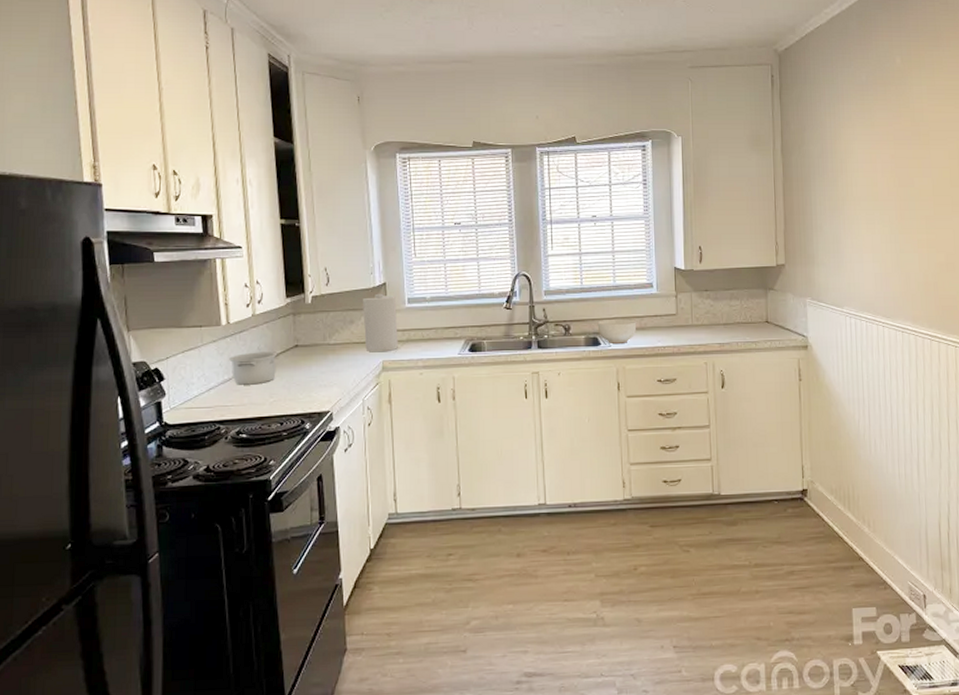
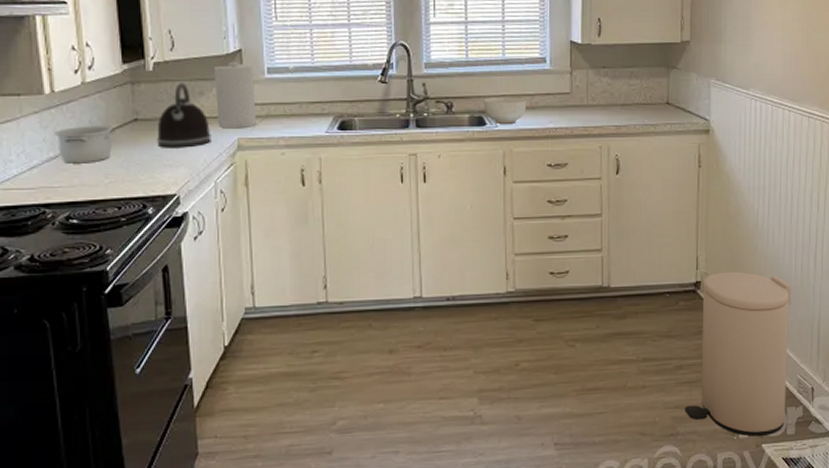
kettle: none [314,313,360,370] -> present [157,83,211,148]
pedal bin: none [798,479,899,643] -> present [685,271,791,436]

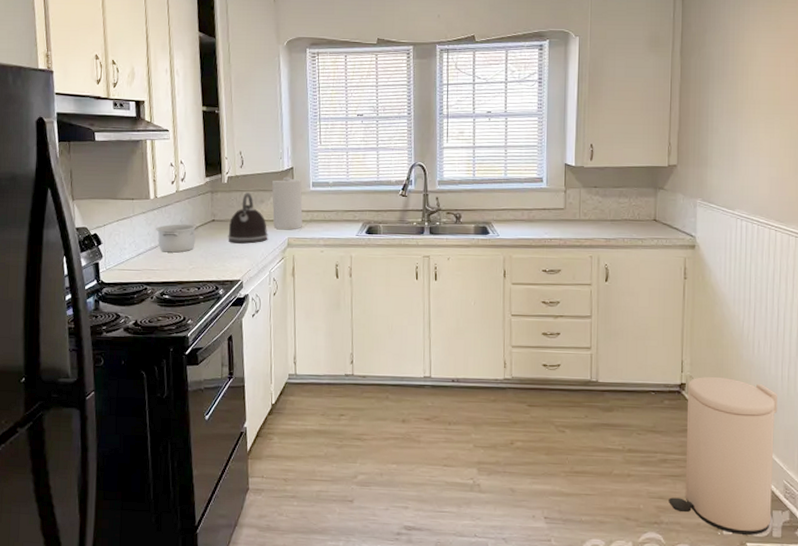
bowl: present [483,96,527,124] -> none [487,209,525,234]

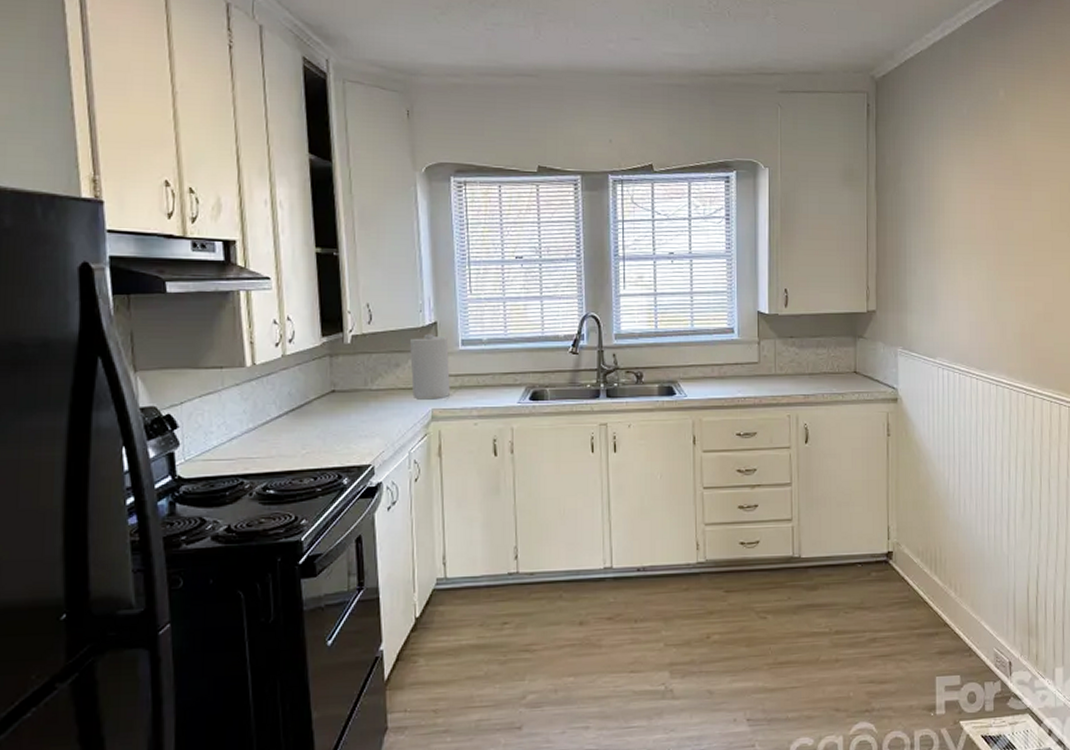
cooking pot: present [156,224,197,253] -> none [255,397,311,435]
kettle: present [228,193,268,244] -> none [353,355,406,419]
pedal bin: present [669,376,777,535] -> none [879,541,985,713]

